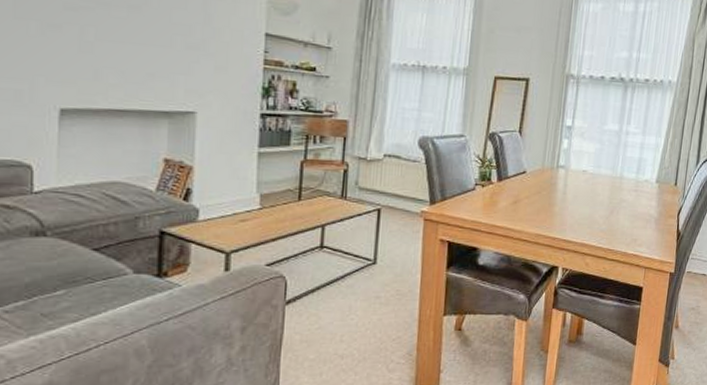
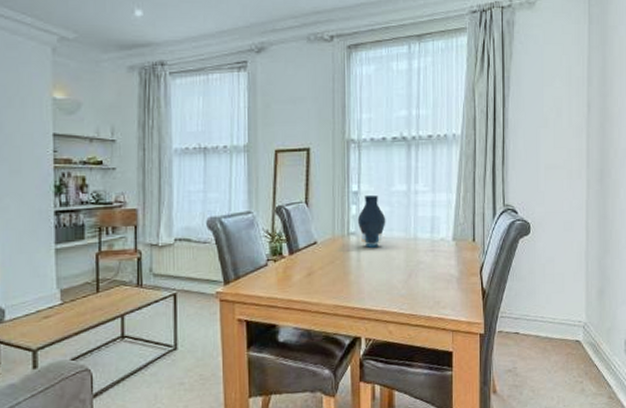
vase: none [567,131,596,183] -> present [357,196,386,248]

